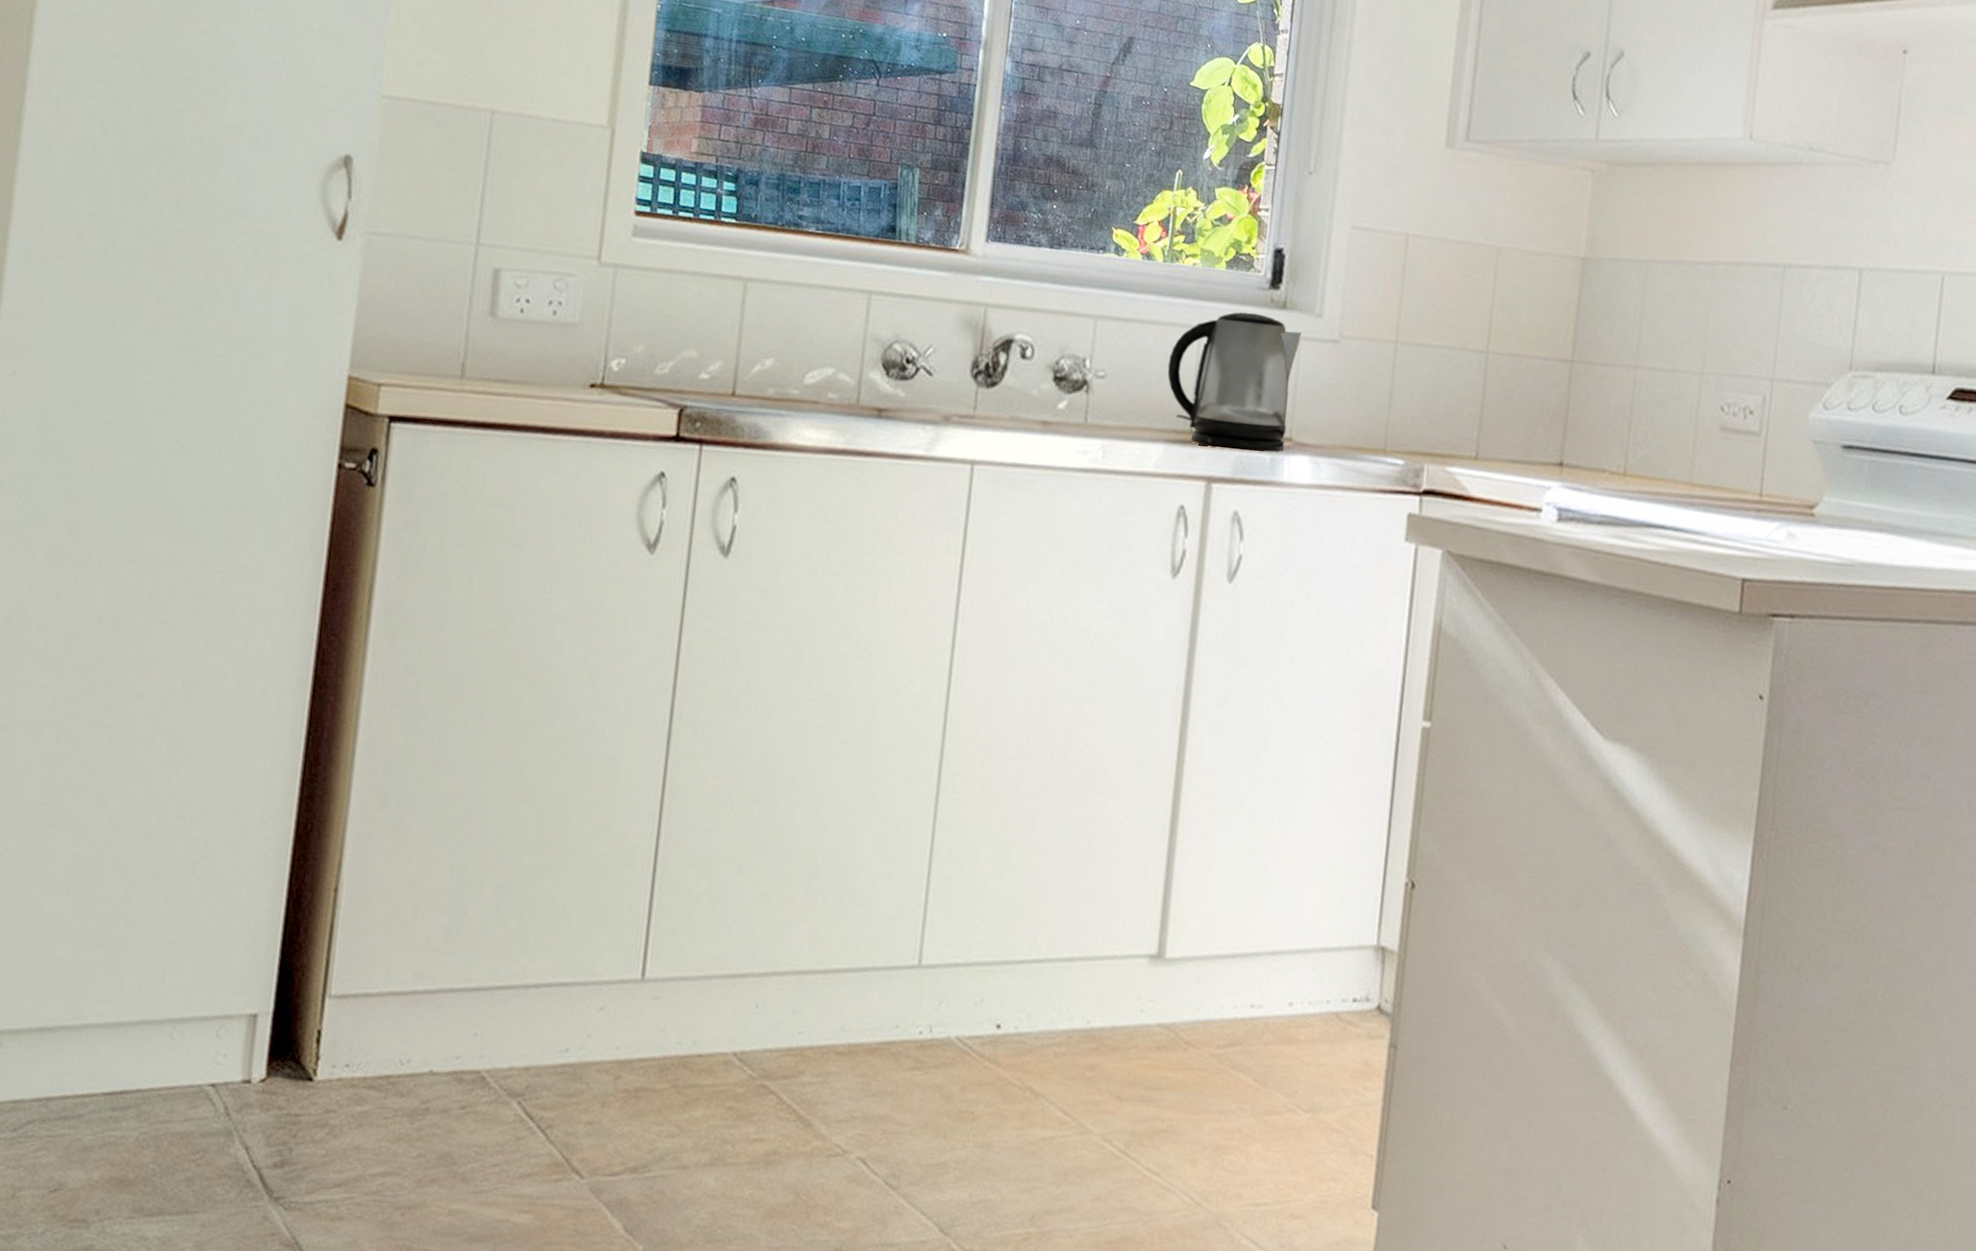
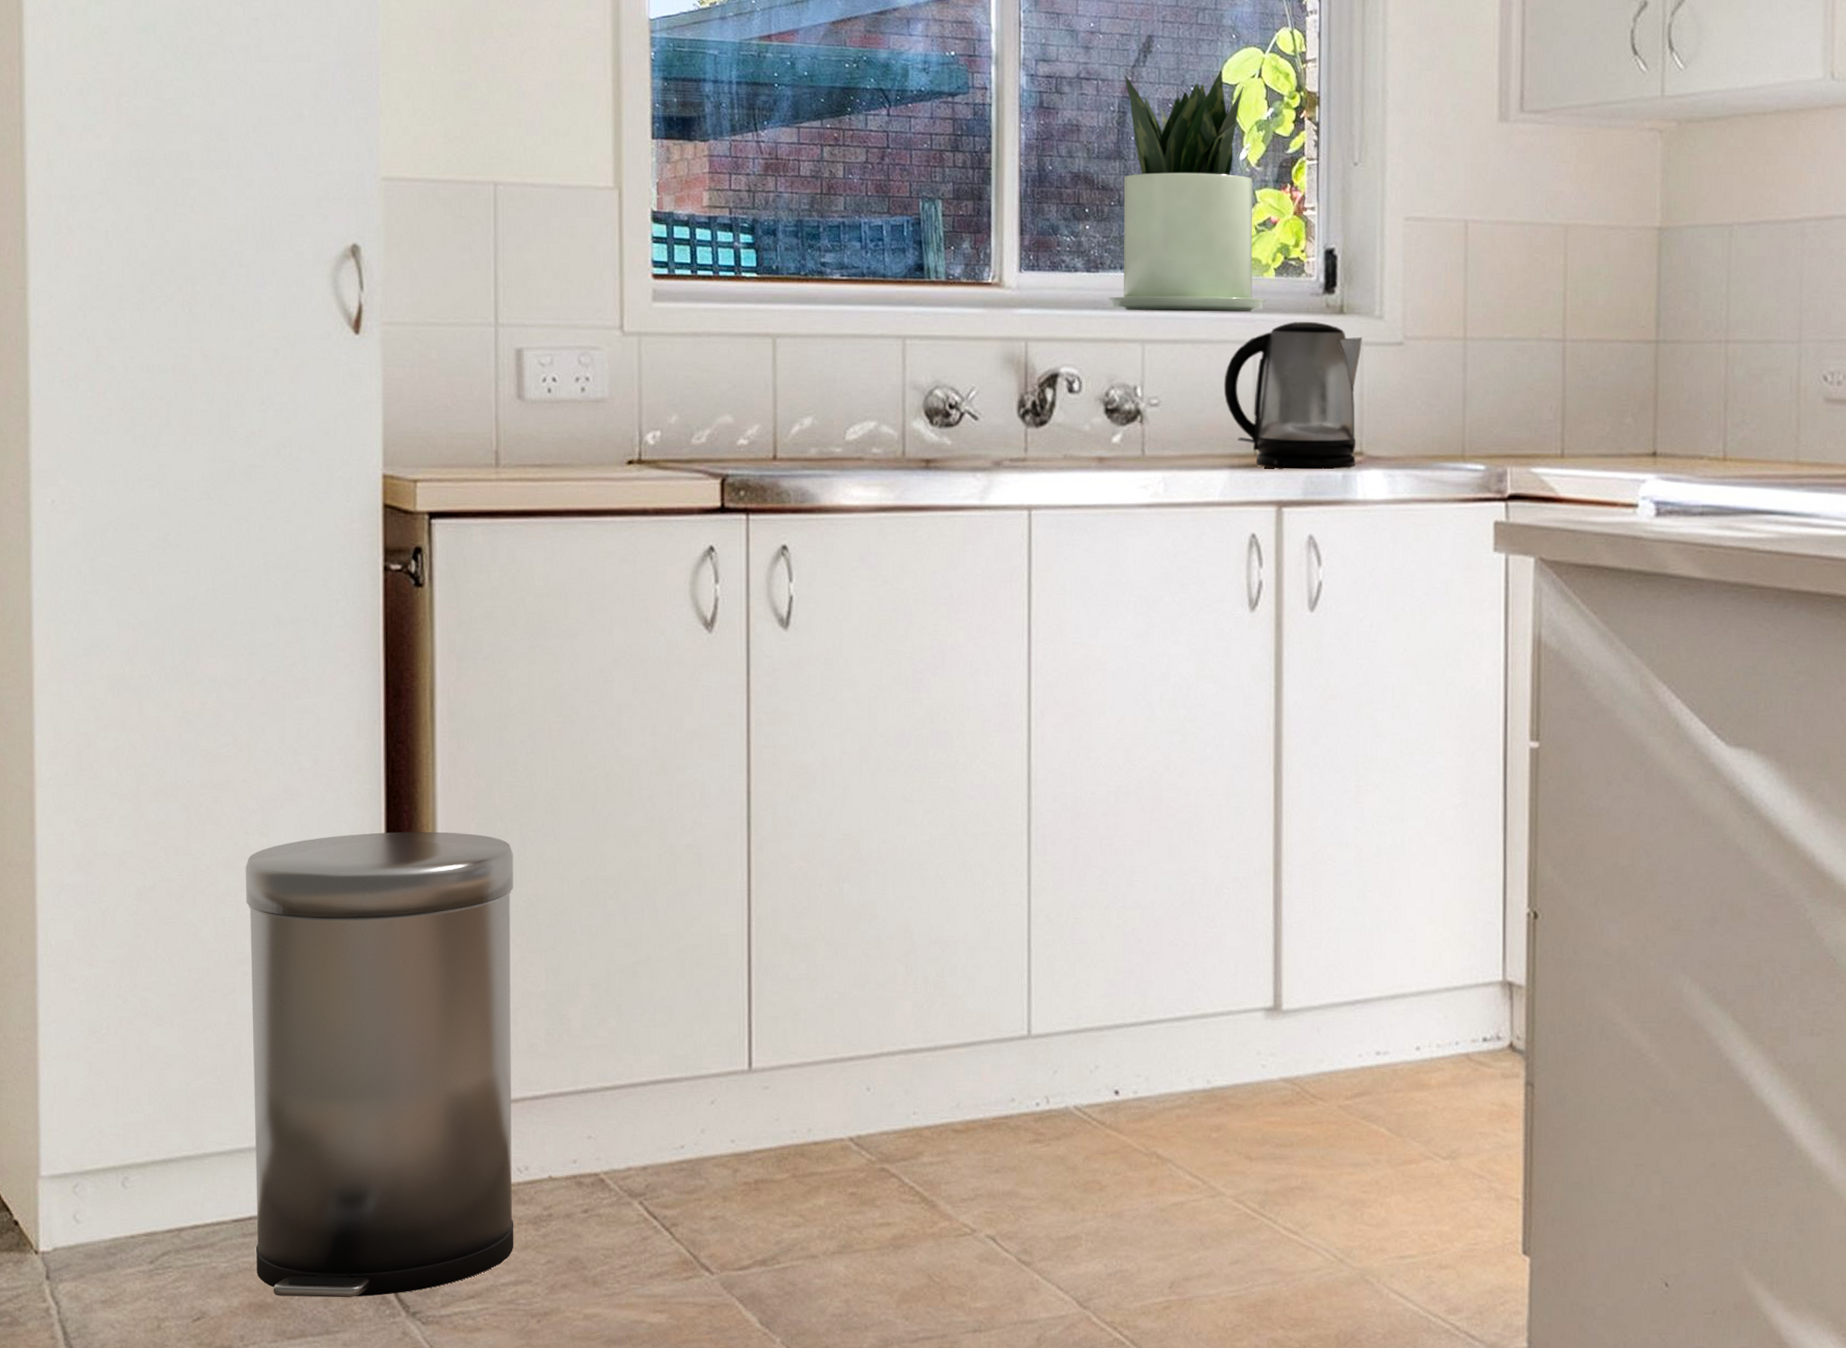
pedal bin: none [121,720,433,1179] -> present [245,831,514,1298]
planter: none [1067,71,1216,300] -> present [1108,71,1267,313]

